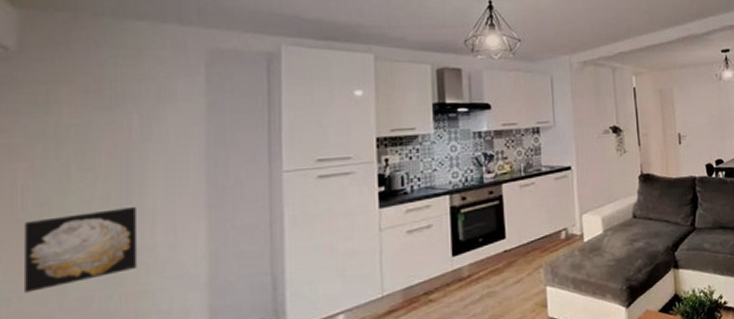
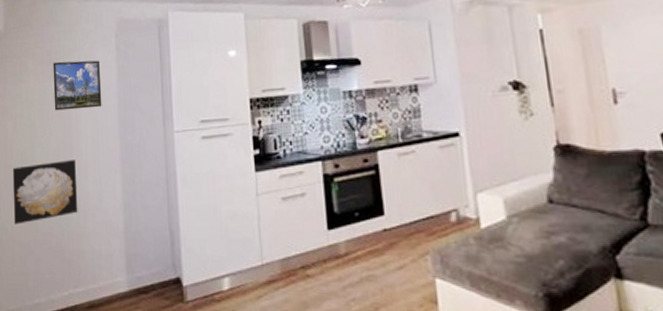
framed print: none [103,91,182,150] -> present [53,60,102,111]

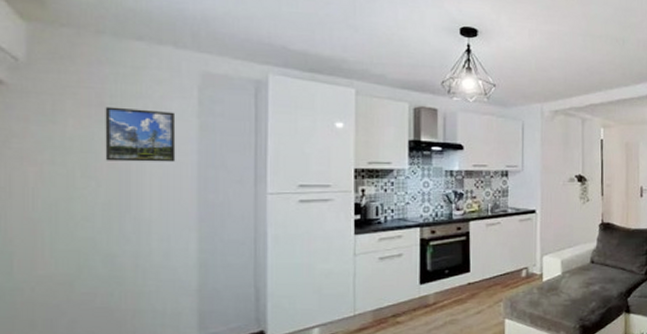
wall art: present [12,160,78,225] -> none [34,216,136,284]

